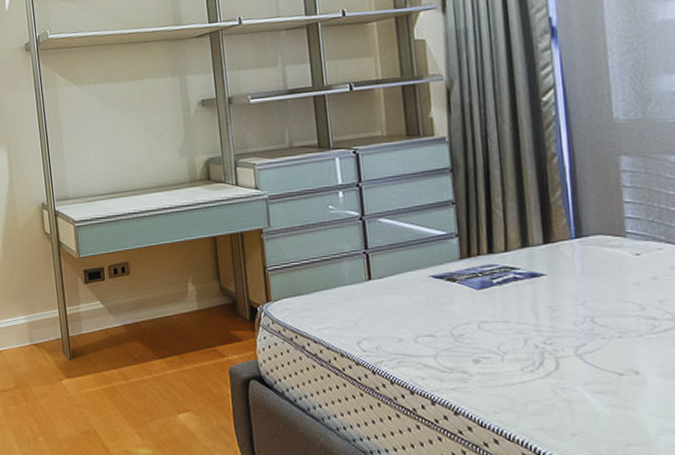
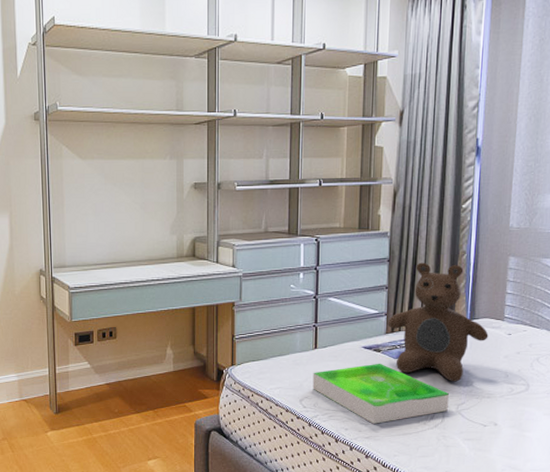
tray: none [370,295,563,372] -> present [312,363,449,424]
teddy bear: none [461,170,607,318] -> present [388,262,489,382]

